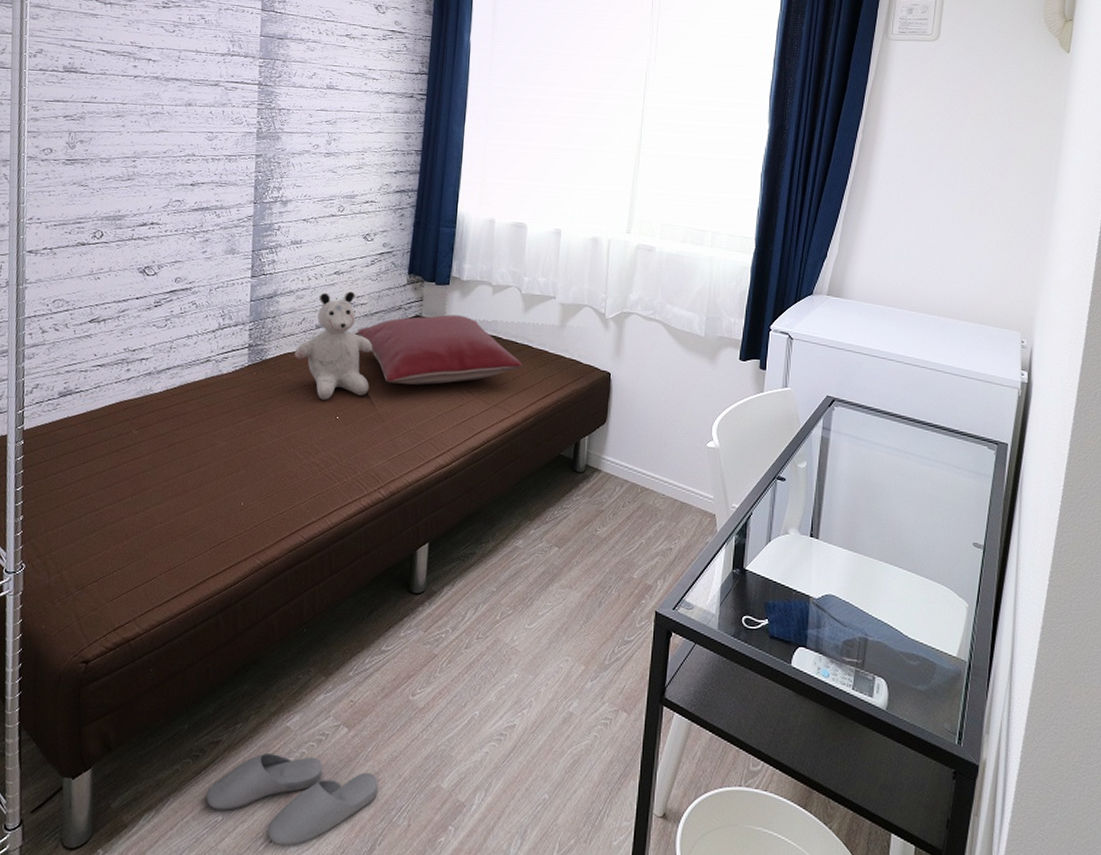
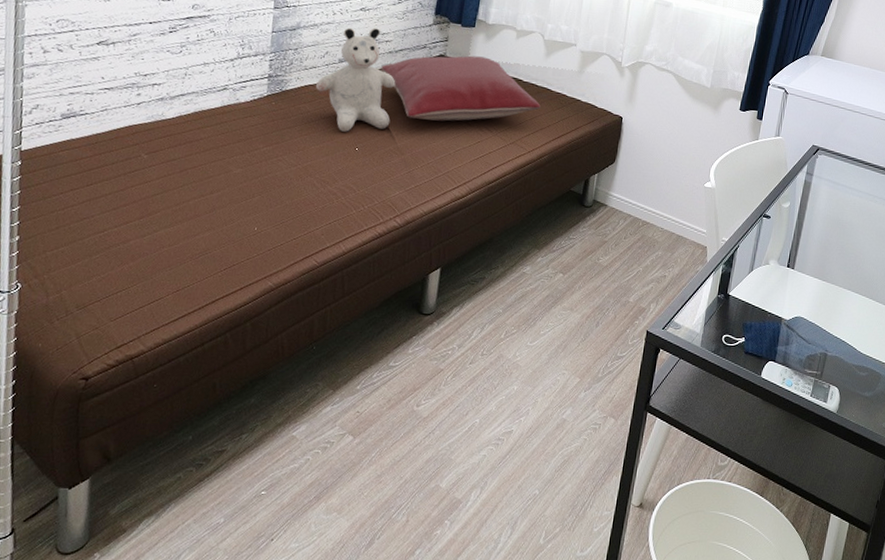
slippers: present [206,753,379,847] -> none [208,461,381,544]

